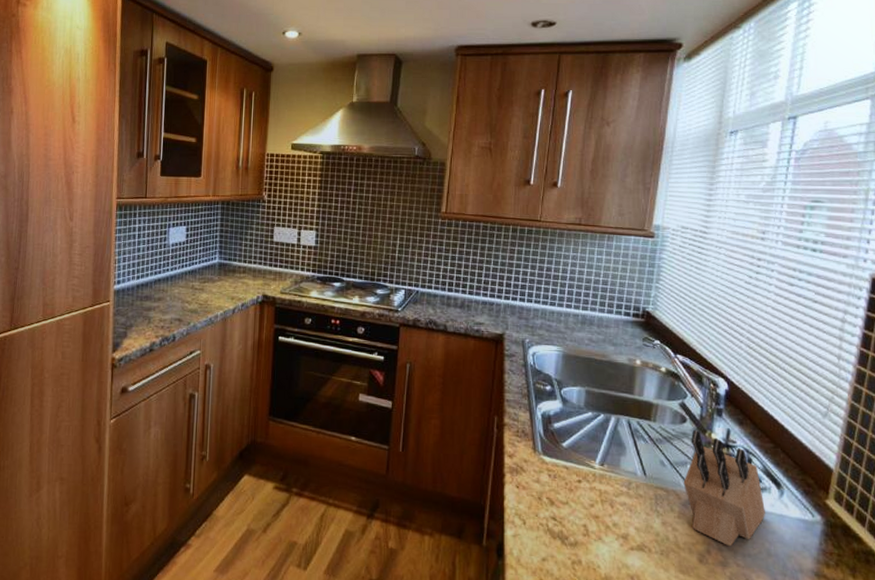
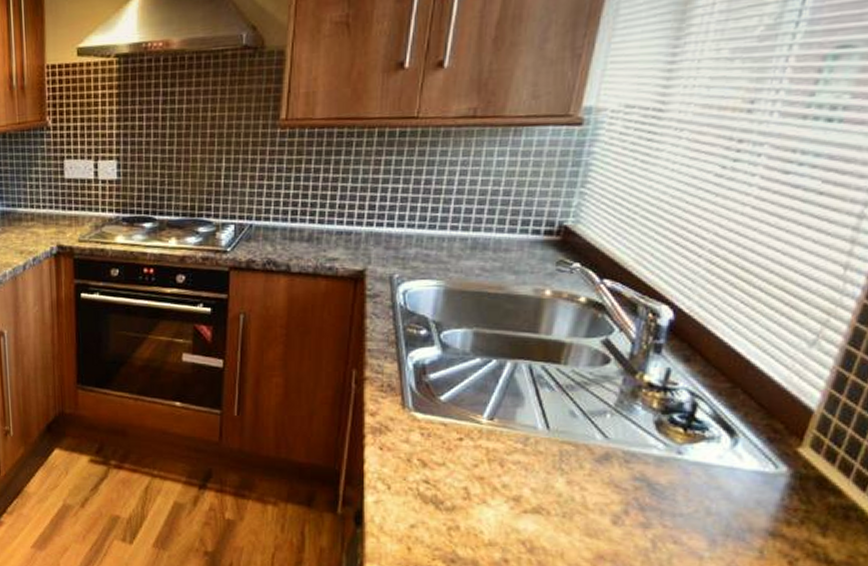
knife block: present [683,429,766,547] -> none [599,371,711,506]

